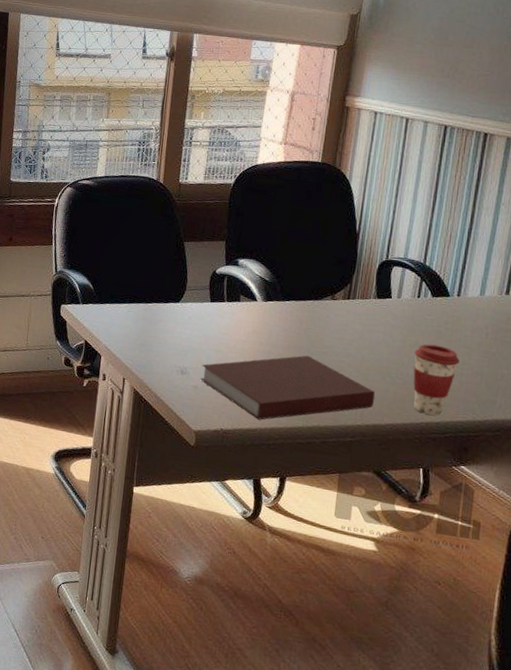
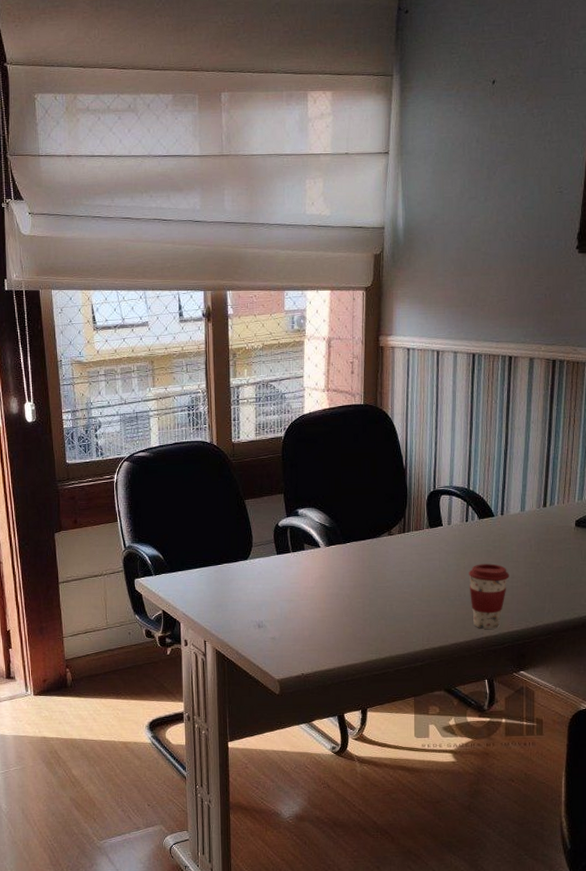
notebook: present [200,355,376,420] -> none [277,591,438,659]

